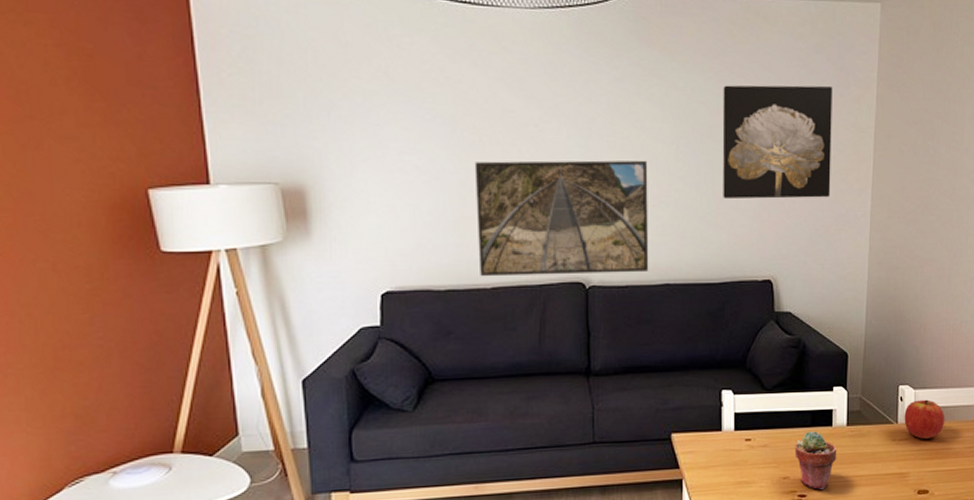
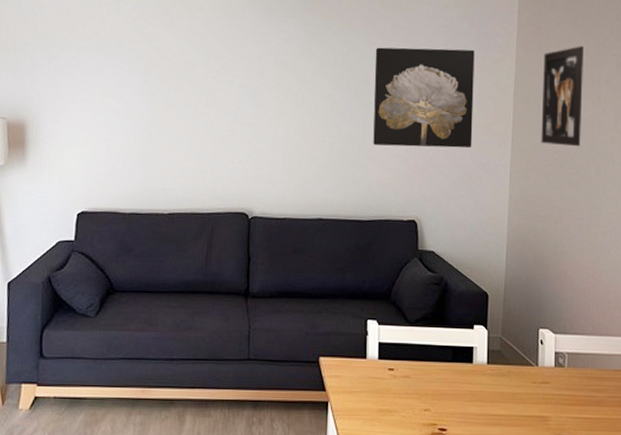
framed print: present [474,160,649,277] -> none [159,106,307,207]
potted succulent: present [794,431,837,491] -> none [436,366,478,426]
wall art: none [902,80,947,192] -> present [541,46,583,147]
apple: present [904,399,945,439] -> none [544,344,587,384]

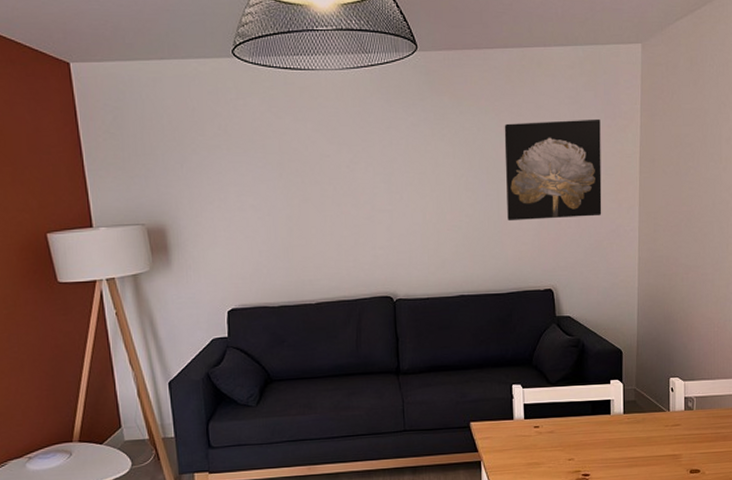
wall art: present [541,46,583,147] -> none [666,107,705,206]

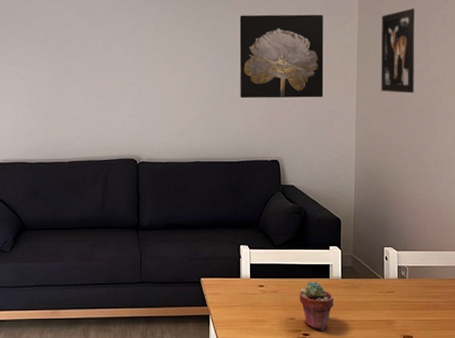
potted succulent: none [578,419,616,470] -> present [299,282,334,331]
wall art: none [666,107,705,206] -> present [381,8,415,94]

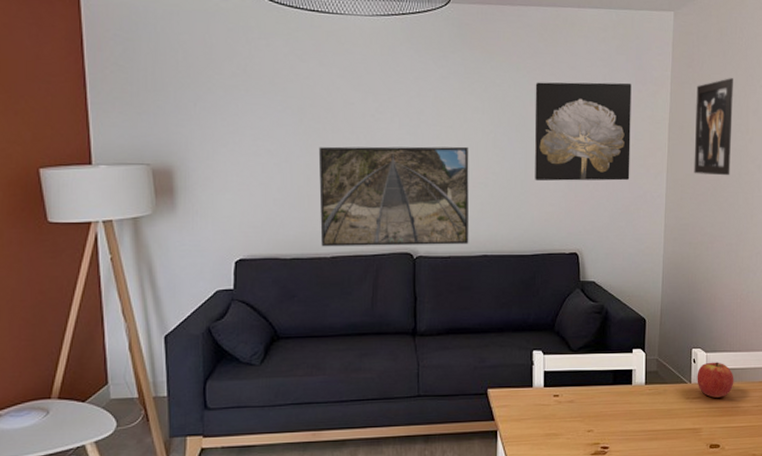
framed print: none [59,69,184,154] -> present [318,146,469,247]
potted succulent: present [299,282,334,331] -> none [598,389,637,443]
apple: none [389,260,424,292] -> present [697,362,734,398]

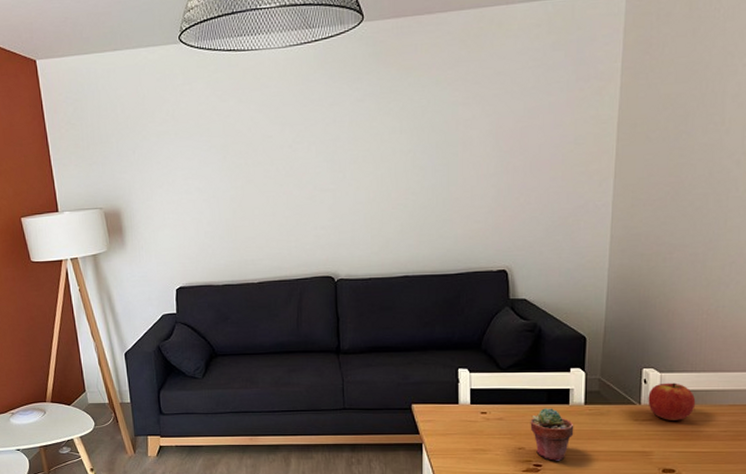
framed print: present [318,146,469,247] -> none [242,168,390,274]
wall art: present [534,82,632,181] -> none [457,81,571,198]
potted succulent: none [598,389,637,443] -> present [530,408,574,462]
wall art: present [694,78,733,176] -> none [649,60,705,177]

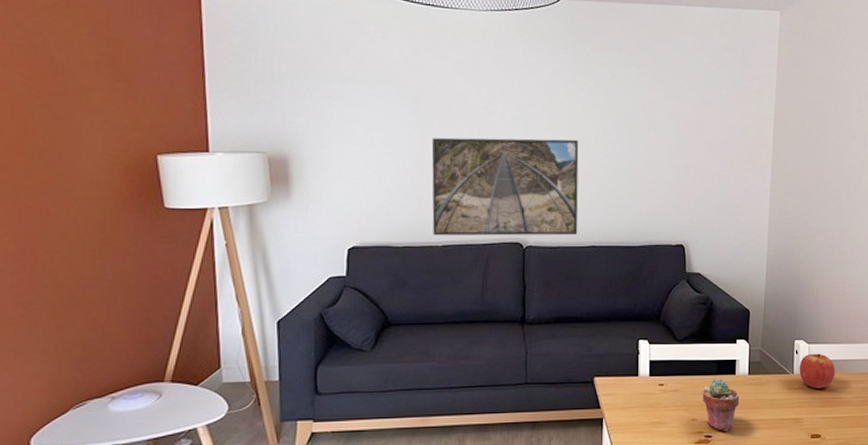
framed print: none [242,168,390,274] -> present [431,137,579,236]

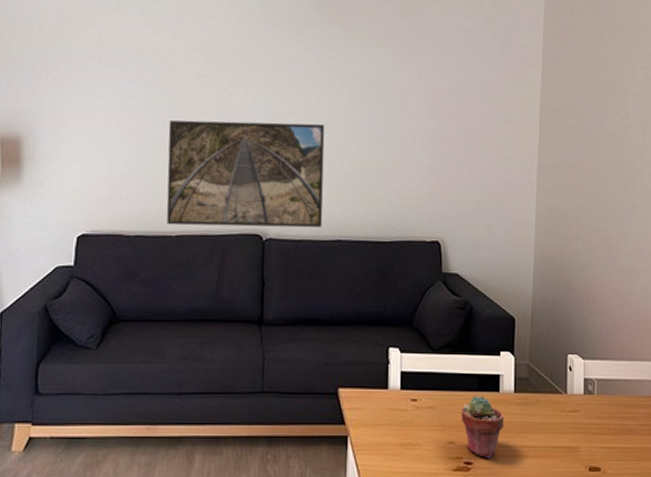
apple: present [799,353,836,389] -> none [573,370,617,412]

